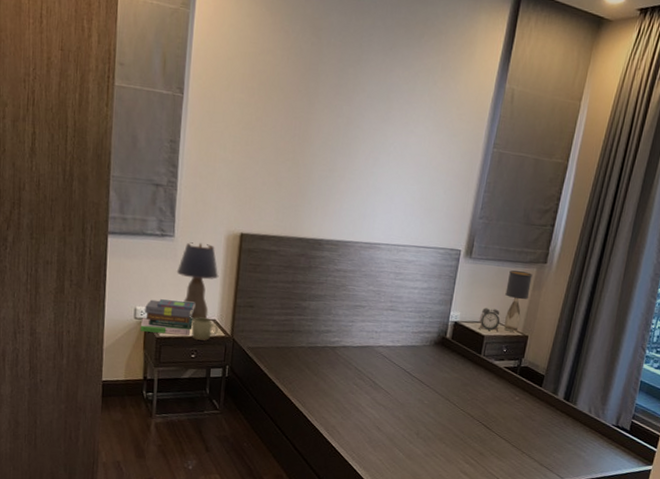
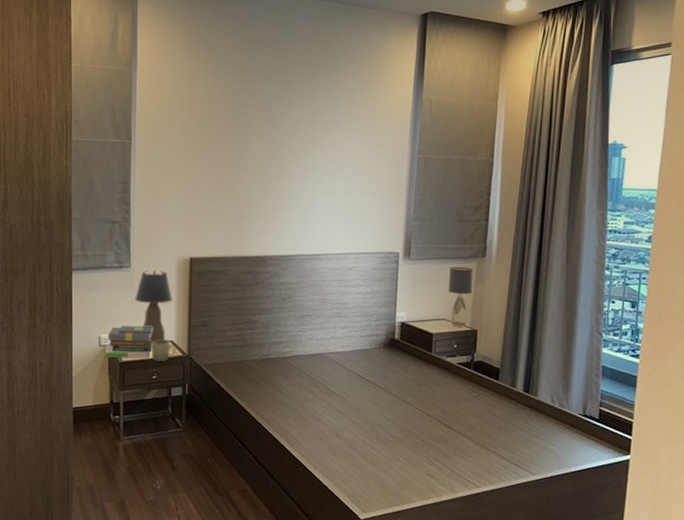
alarm clock: present [479,308,500,331] -> none [425,306,447,328]

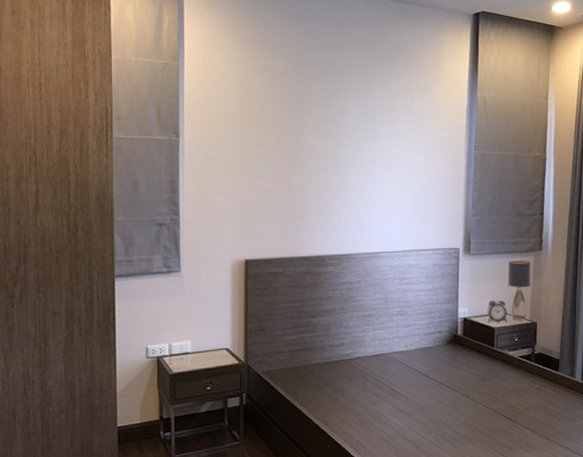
books: present [104,326,154,358] -> none [152,334,207,371]
table lamp: present [134,270,173,345] -> none [185,274,228,354]
mug: present [151,339,176,362] -> none [204,347,231,372]
alarm clock: none [425,306,447,328] -> present [486,300,508,322]

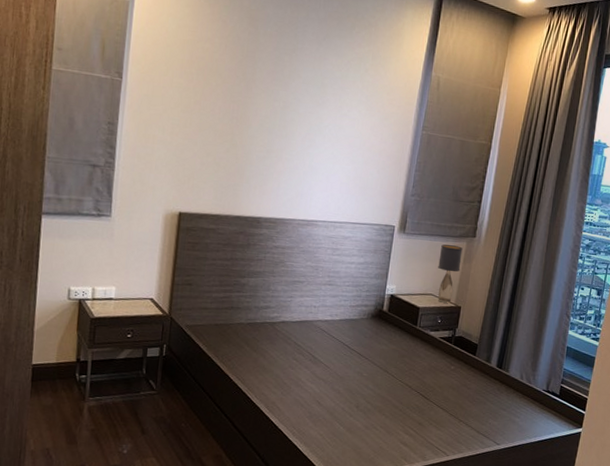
alarm clock: present [486,300,508,322] -> none [414,281,434,303]

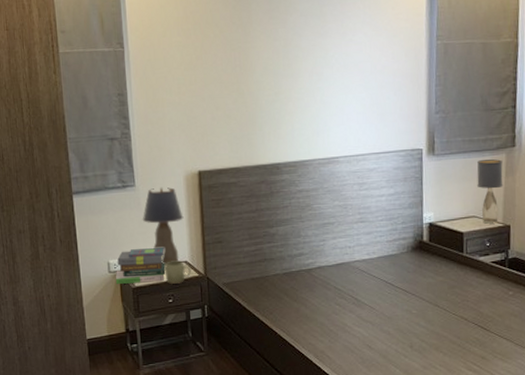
books: none [73,279,132,315] -> present [115,248,167,285]
table lamp: none [112,221,157,302] -> present [142,187,184,267]
mug: none [127,296,156,320] -> present [165,260,191,285]

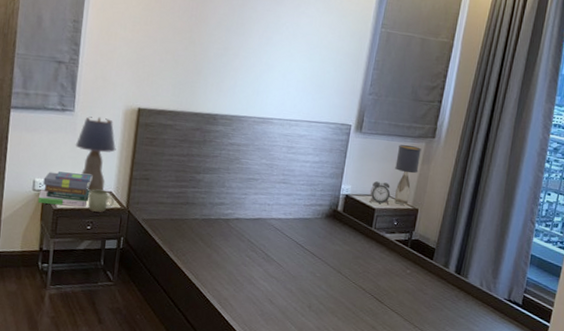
alarm clock: none [454,203,478,227] -> present [369,181,391,204]

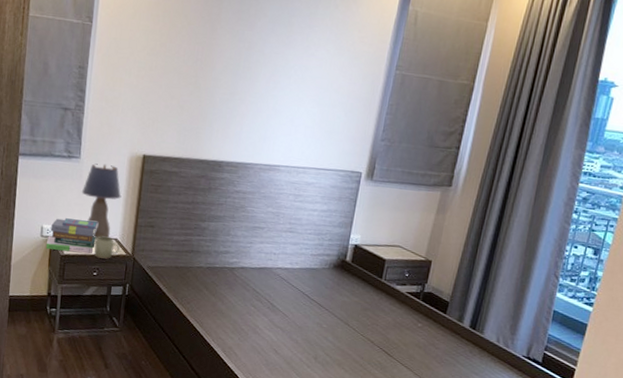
alarm clock: present [369,181,391,204] -> none [380,231,402,255]
table lamp: present [394,145,421,205] -> none [406,193,436,256]

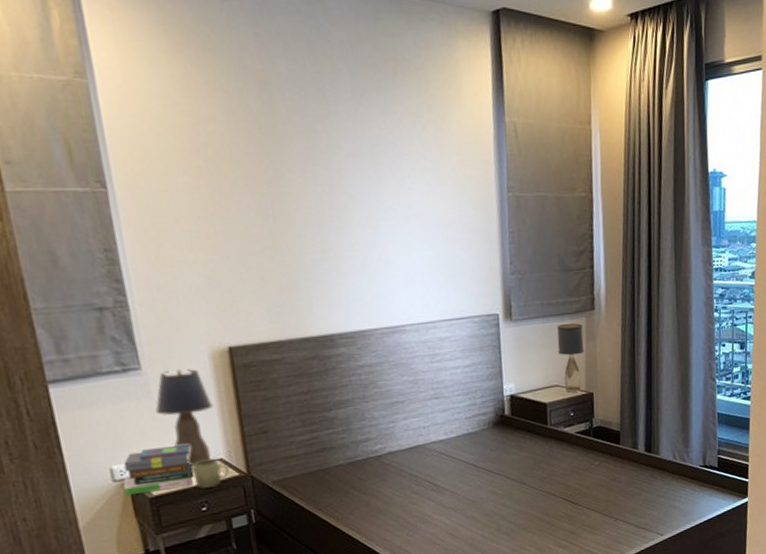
table lamp: none [406,193,436,256] -> present [557,323,585,393]

